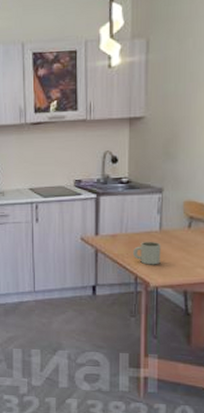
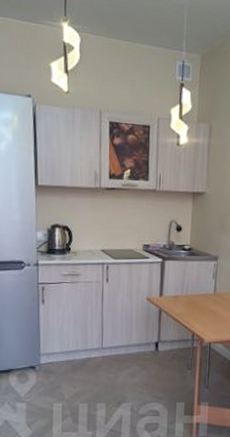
mug: present [132,241,161,265] -> none [191,302,215,324]

